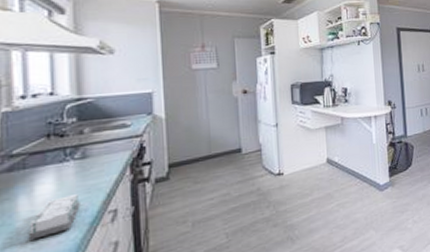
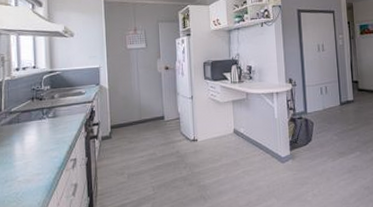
architectural model: present [28,194,80,240] -> none [21,145,53,176]

